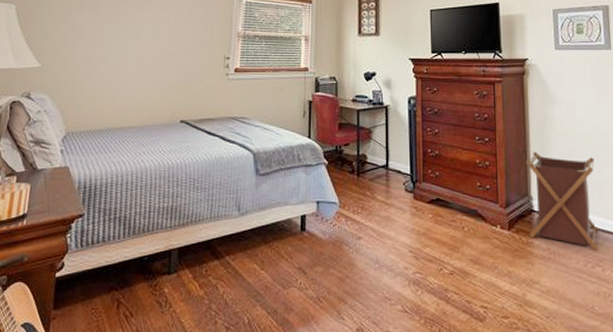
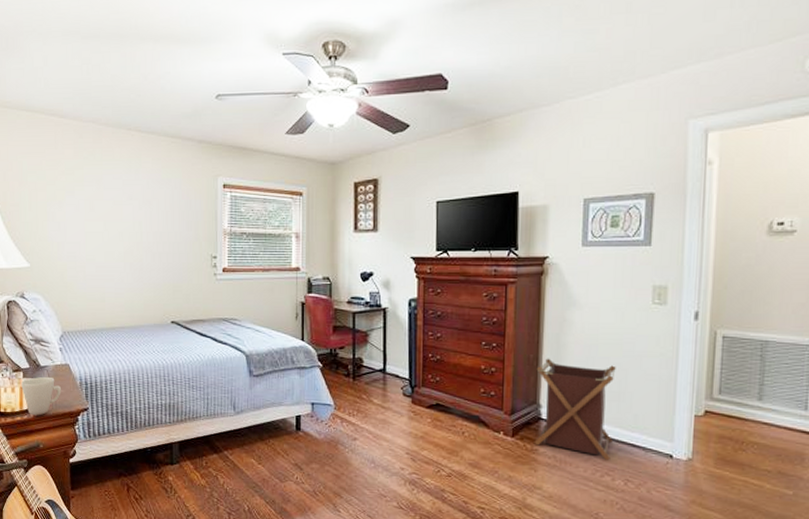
mug: none [12,180,58,224] -> present [21,376,62,416]

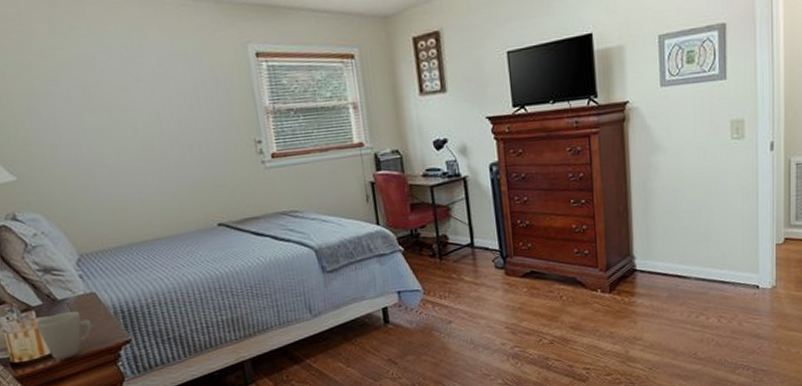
laundry basket: present [534,358,616,460] -> none [627,206,704,301]

